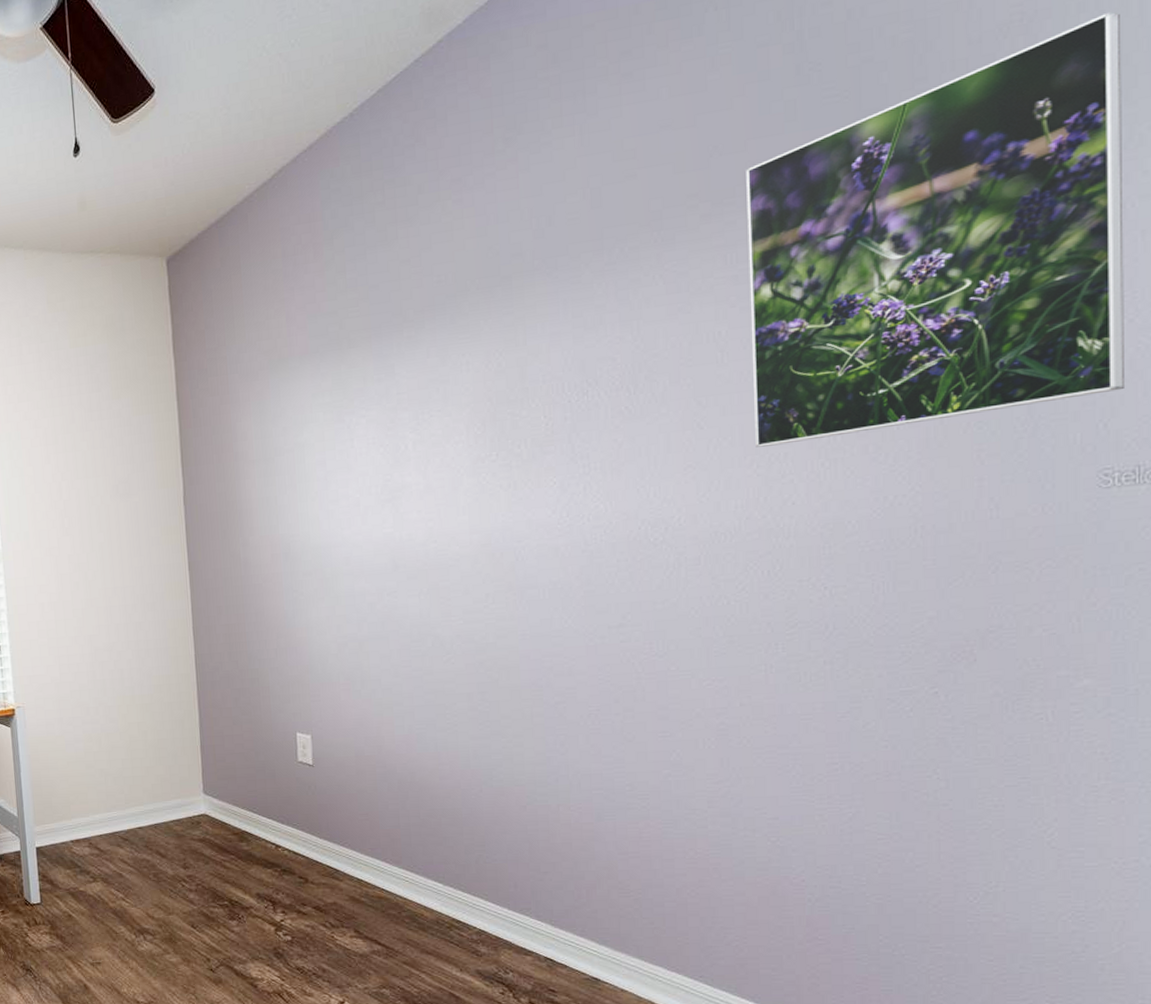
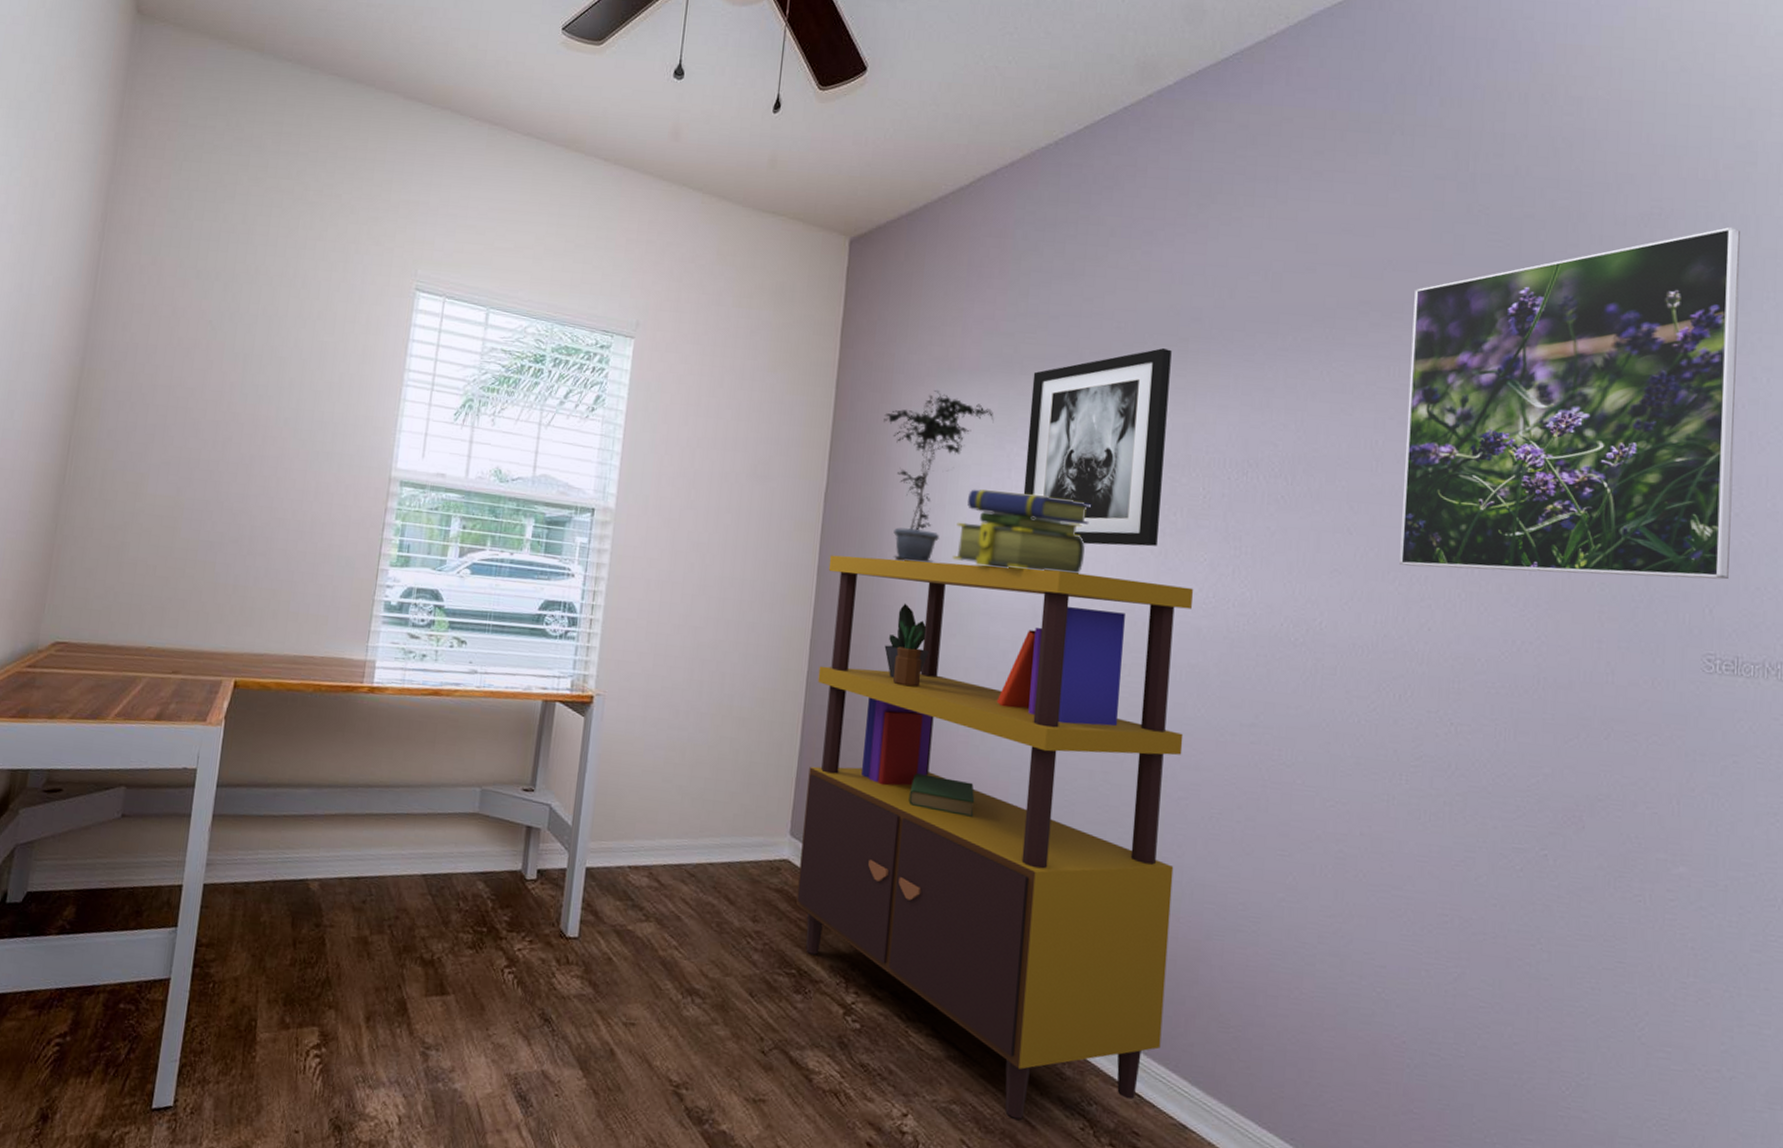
bookcase: none [197,512,566,993] -> present [796,555,1193,1120]
potted plant: none [226,381,330,543] -> present [884,390,994,563]
stack of books: none [309,453,436,532] -> present [952,489,1092,574]
wall art: none [361,290,505,493] -> present [1023,348,1172,547]

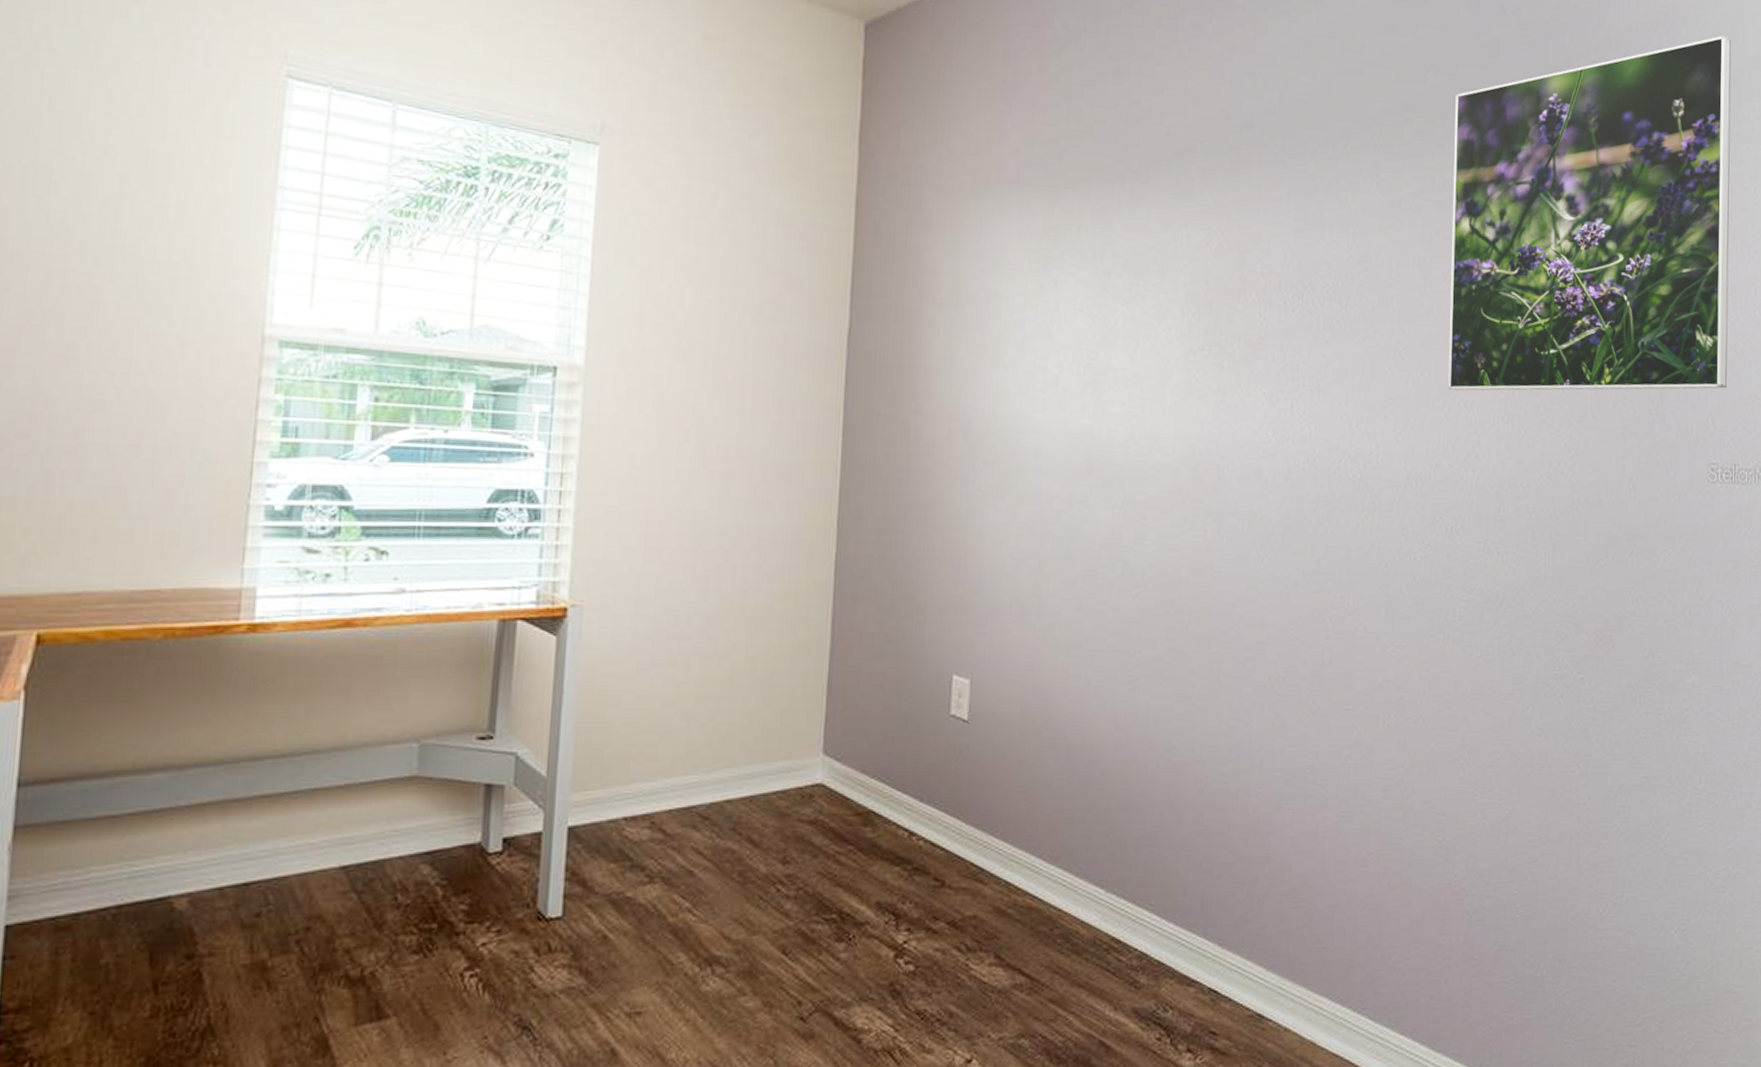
bookcase: present [796,555,1193,1120] -> none [834,410,1253,1042]
potted plant: present [884,390,994,563] -> none [913,208,1038,415]
stack of books: present [952,489,1092,574] -> none [998,324,1147,418]
wall art: present [1023,348,1172,547] -> none [1073,158,1224,384]

